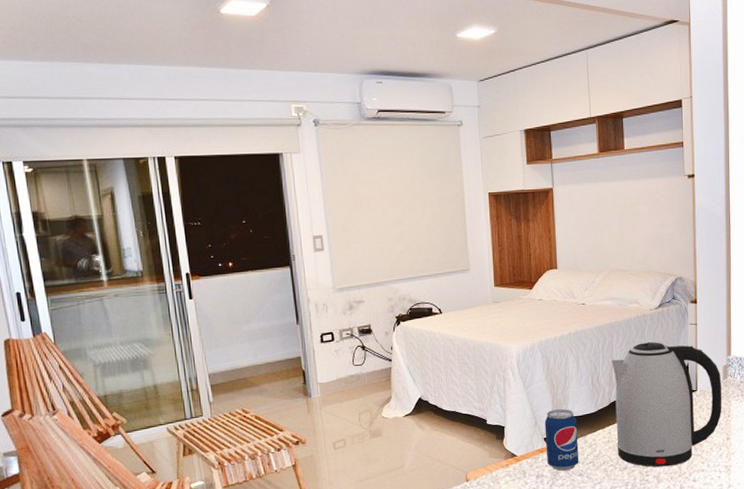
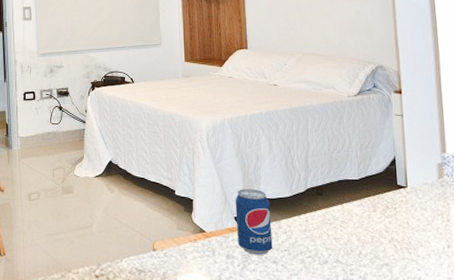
kettle: present [612,341,722,467] -> none [307,129,439,268]

